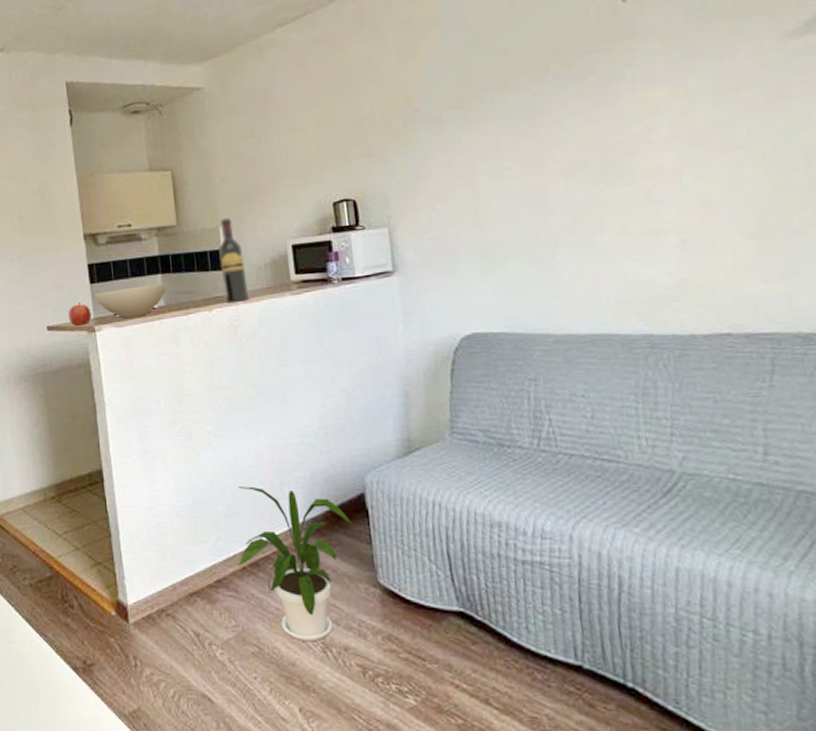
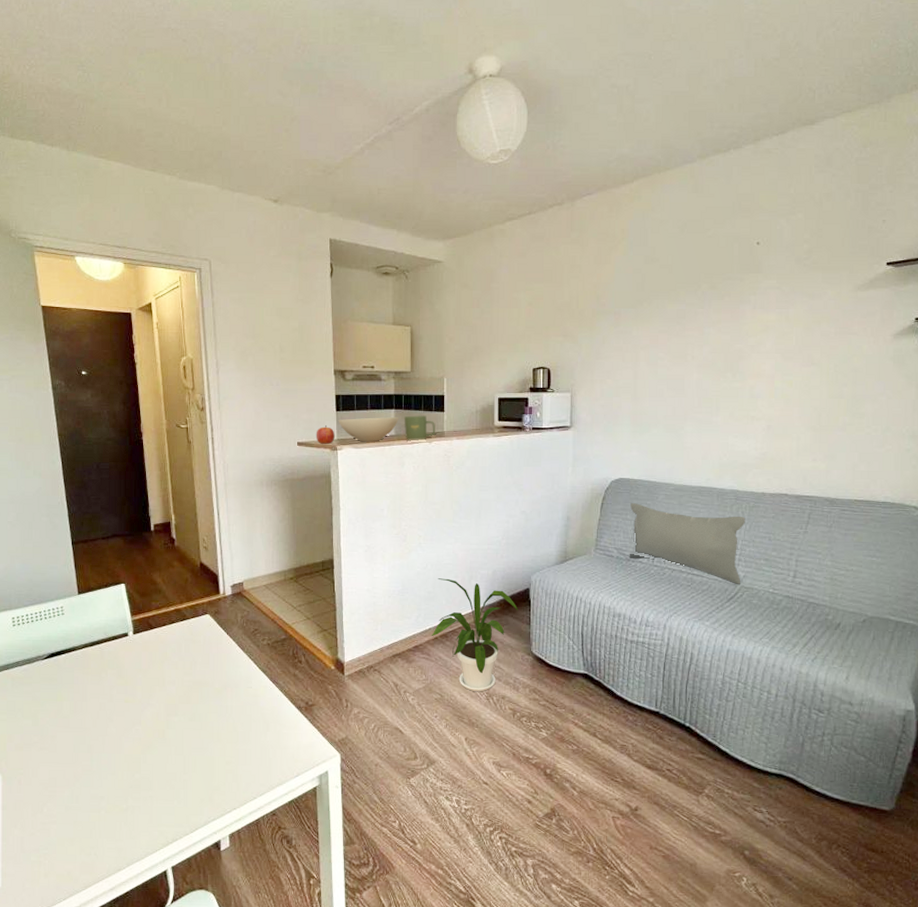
mug: none [173,276,215,312] -> present [404,414,435,442]
wine bottle: present [219,218,249,304] -> none [442,371,462,439]
cushion: none [493,365,681,472] -> present [629,503,745,585]

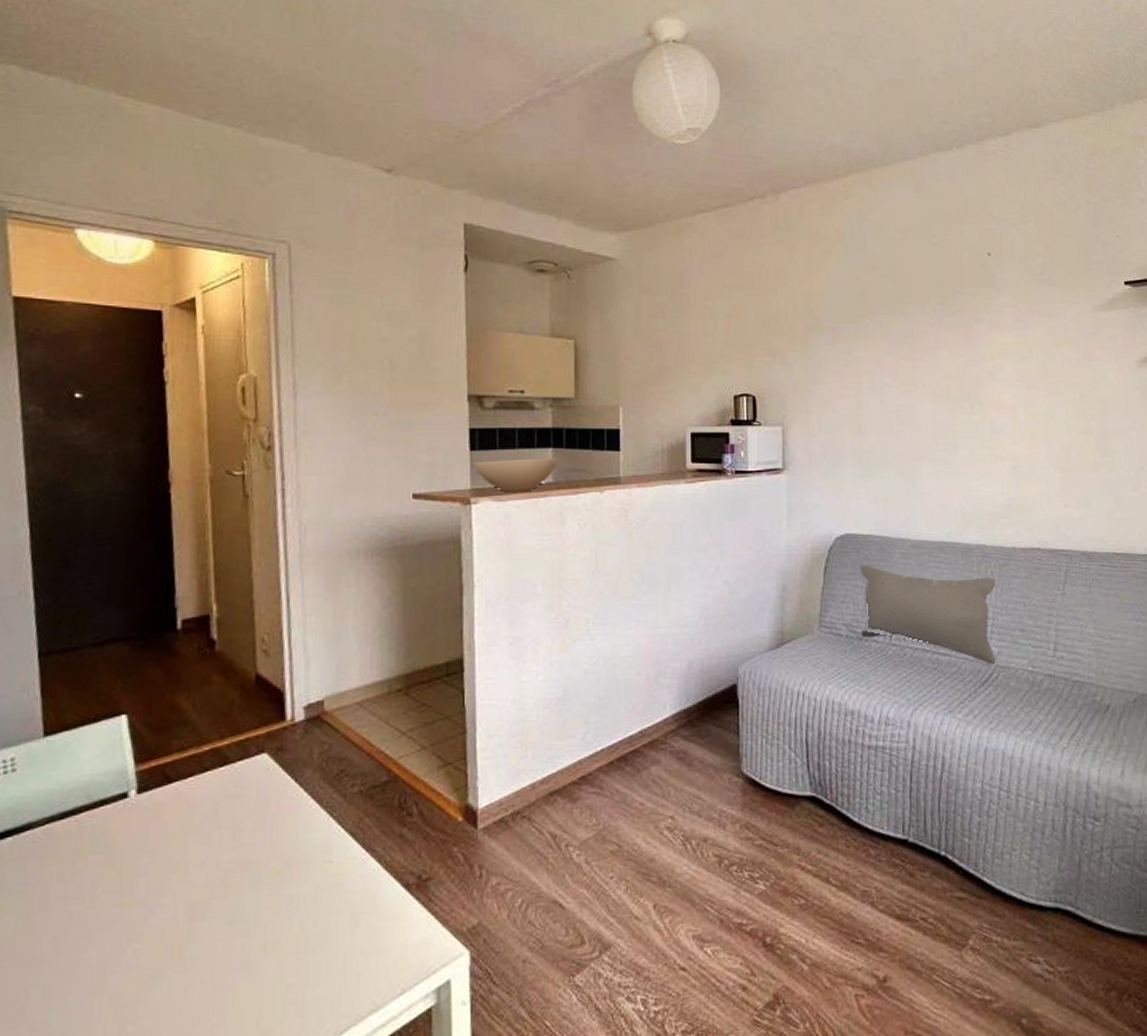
fruit: present [316,425,335,445] -> none [440,470,468,497]
mug: present [404,414,435,442] -> none [565,454,608,491]
house plant: present [431,578,519,692] -> none [604,677,723,836]

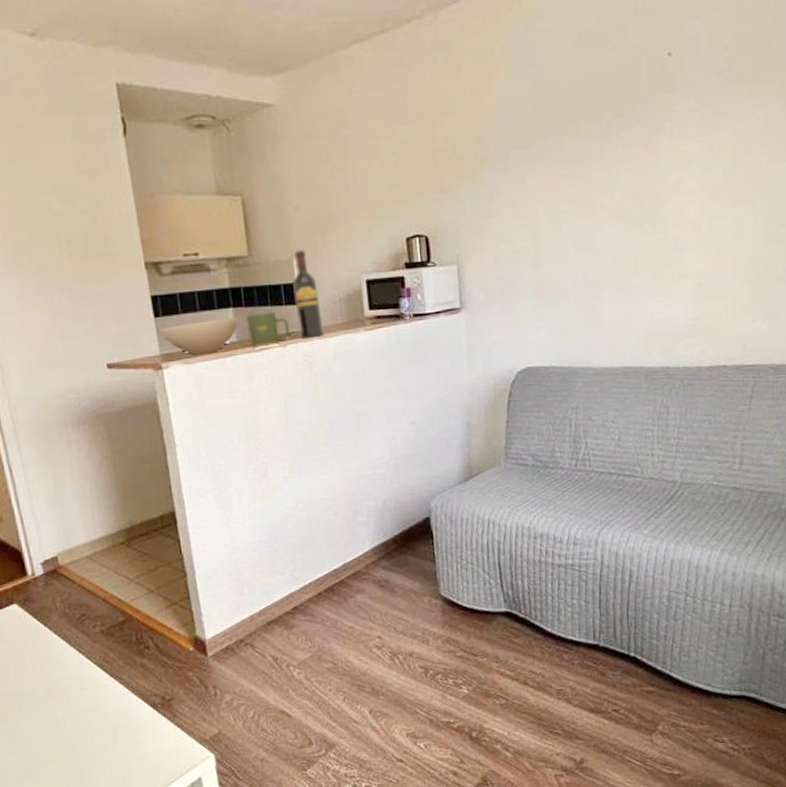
mug: none [565,454,608,491] -> present [246,310,290,348]
wine bottle: none [617,397,643,486] -> present [293,250,324,340]
cushion: present [860,565,996,665] -> none [543,396,681,482]

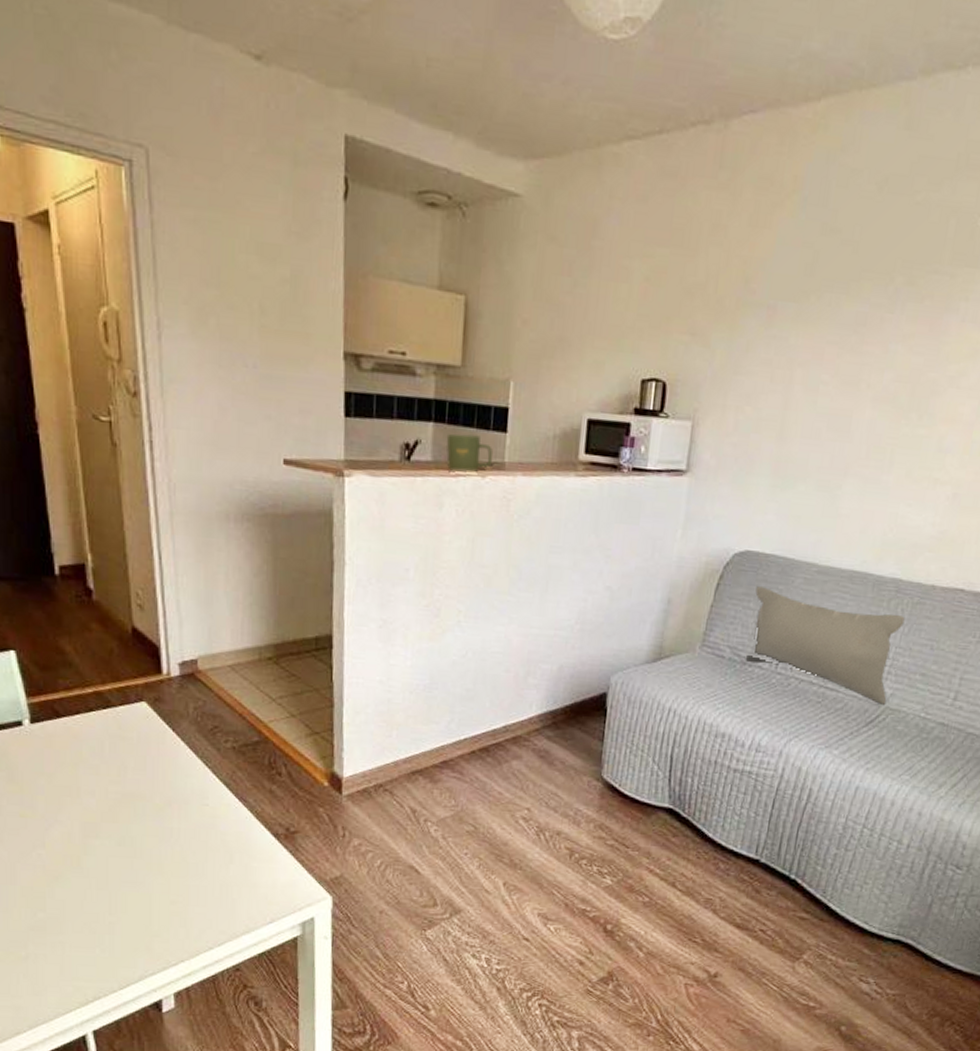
bowl: present [159,318,240,355] -> none [348,429,440,469]
wine bottle: present [293,250,324,340] -> none [502,370,533,474]
cushion: none [543,396,681,482] -> present [745,586,905,706]

